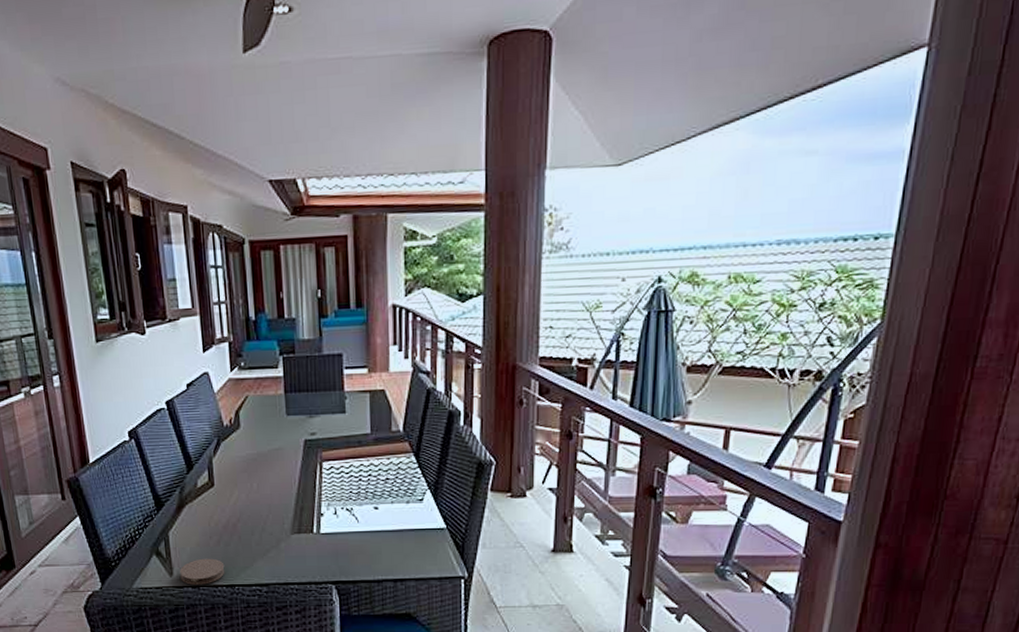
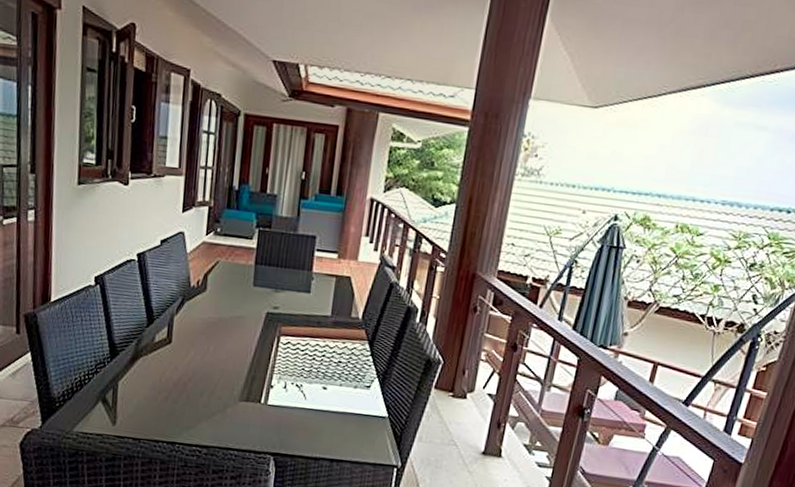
coaster: present [180,558,225,585] -> none [123,412,169,438]

